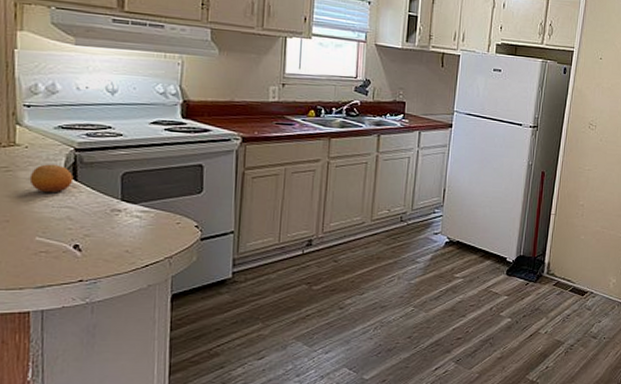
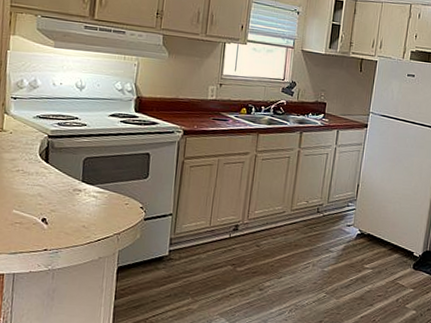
fruit: present [29,164,74,193] -> none [11,148,46,173]

